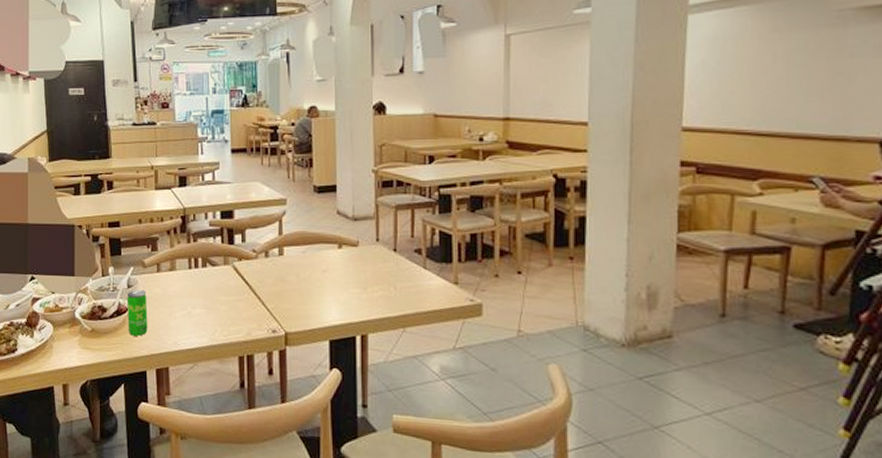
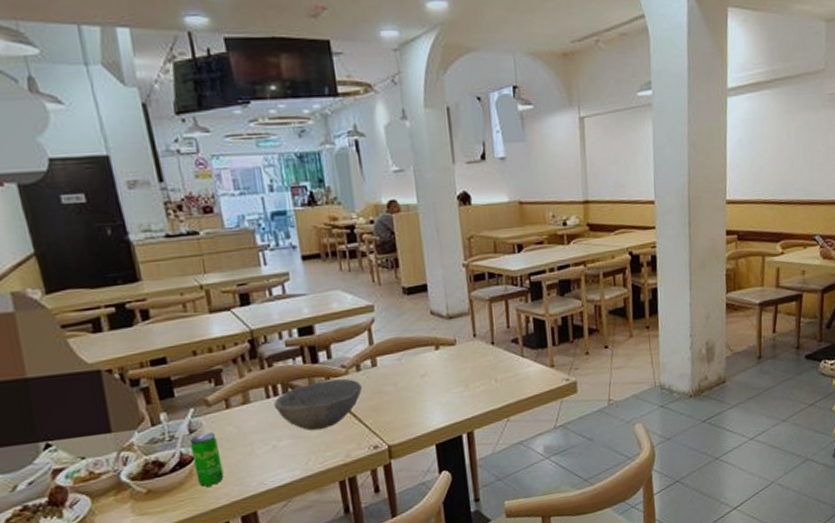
bowl: none [193,261,268,306] -> present [273,378,362,431]

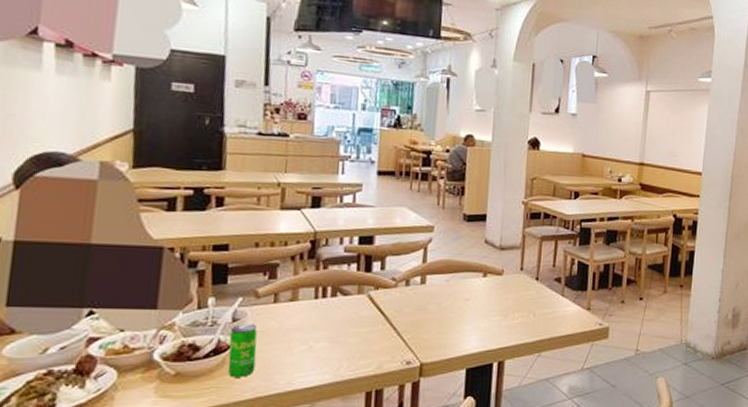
bowl: present [273,378,362,431] -> none [319,290,407,338]

